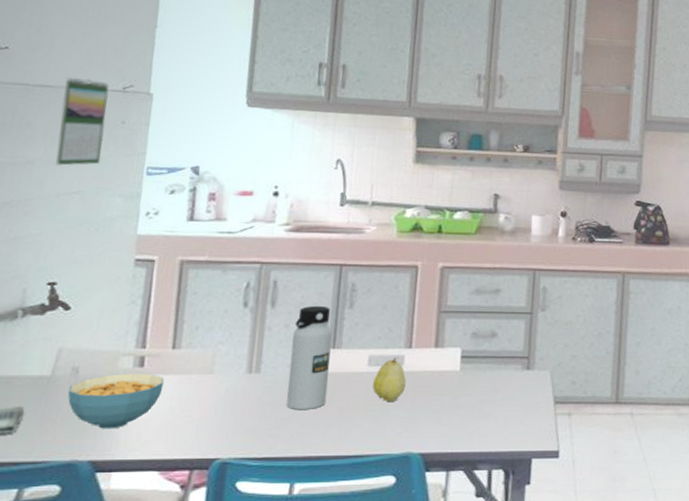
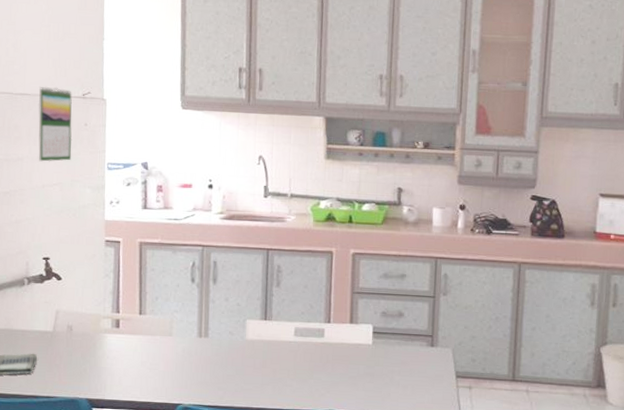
cereal bowl: present [67,372,165,429] -> none [66,332,136,375]
water bottle: present [286,305,333,409] -> none [230,283,264,370]
fruit: present [373,358,406,403] -> none [299,330,327,368]

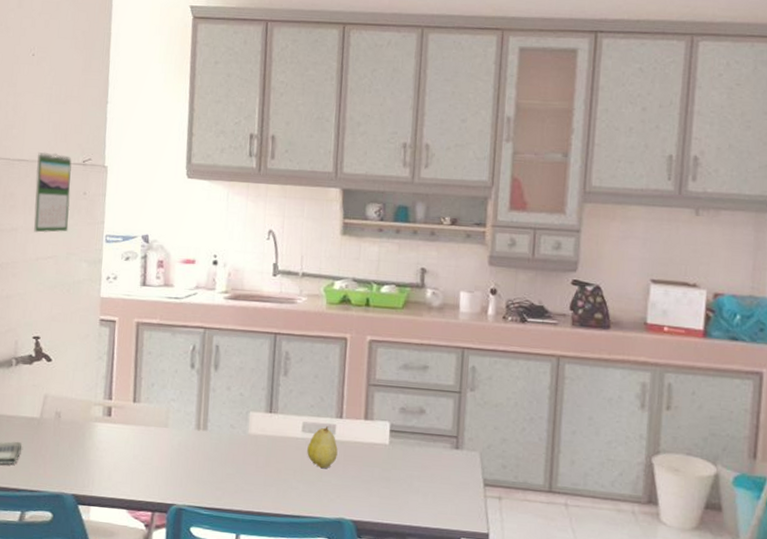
fruit: none [299,330,327,368] -> present [307,426,338,469]

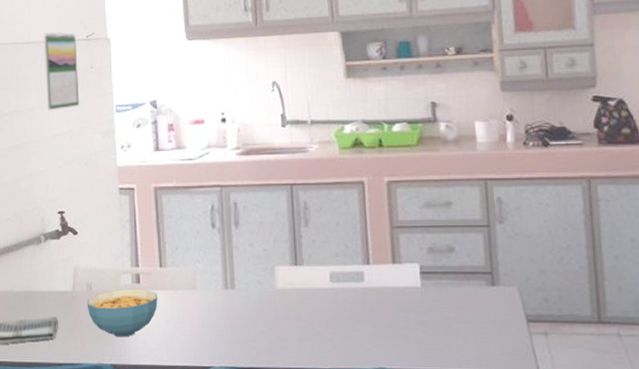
cereal bowl: none [53,420,128,469] -> present [87,288,158,338]
fruit: present [307,426,338,469] -> none [338,274,369,318]

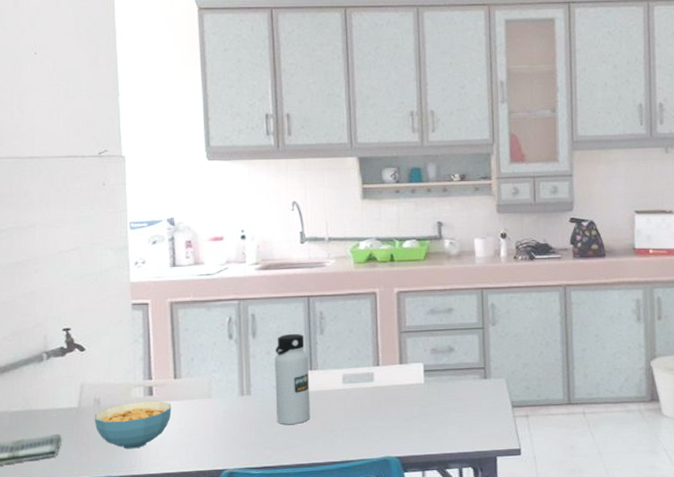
calendar: present [44,31,80,110] -> none [49,147,90,227]
water bottle: none [258,224,297,323] -> present [275,333,311,425]

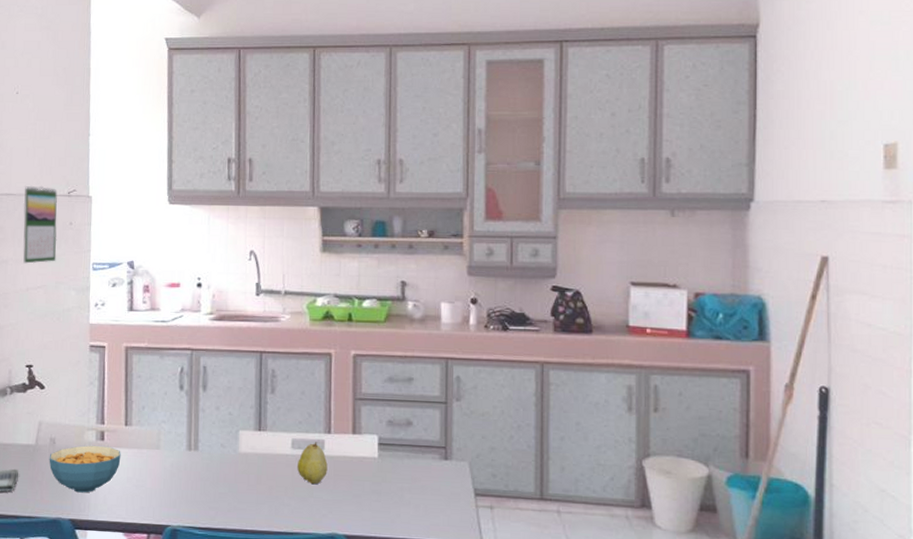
calendar: none [49,147,90,227] -> present [23,185,57,264]
water bottle: present [275,333,311,425] -> none [222,390,258,487]
fruit: none [349,375,378,414] -> present [297,442,328,485]

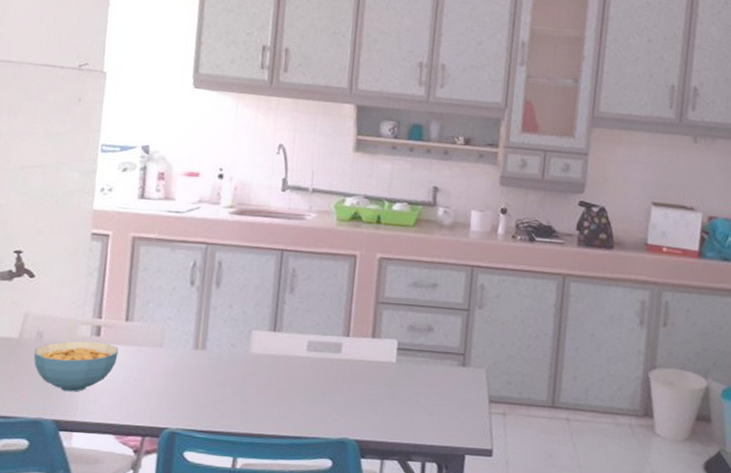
calendar: present [23,185,57,264] -> none [20,54,67,140]
fruit: present [297,442,328,485] -> none [311,345,344,388]

